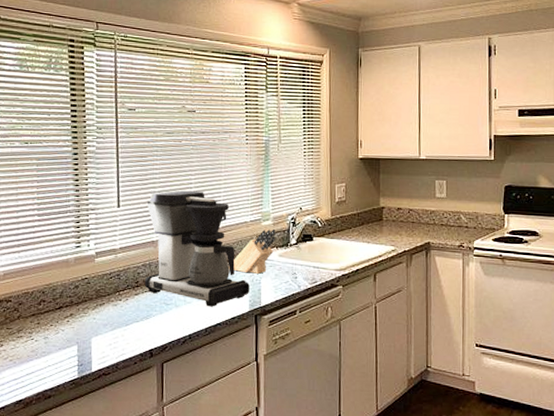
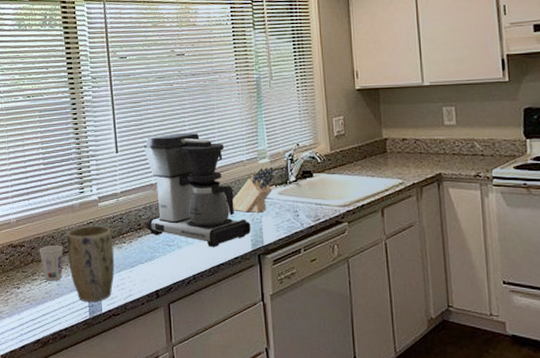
cup: none [27,300,54,339] -> present [39,244,64,281]
plant pot: none [58,281,109,361] -> present [67,225,115,302]

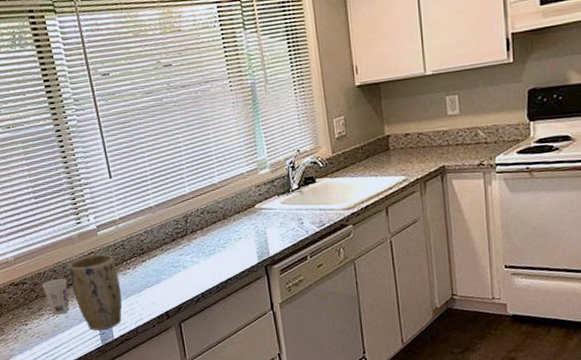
coffee maker: present [143,132,251,247] -> none [137,149,256,264]
knife block: present [228,166,274,213] -> none [231,176,276,226]

